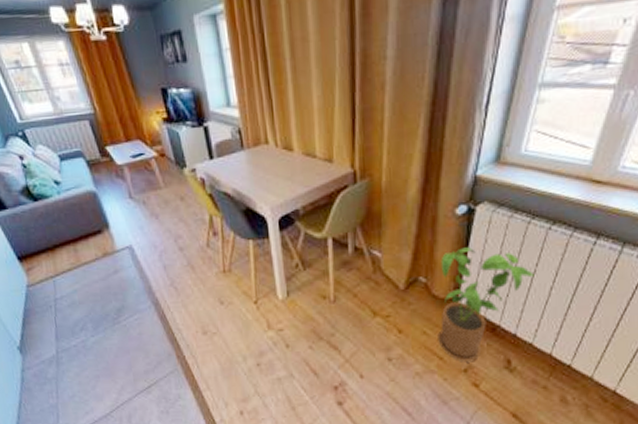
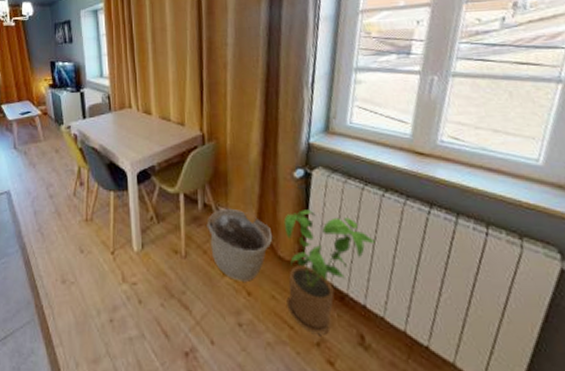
basket: none [357,250,428,321] -> present [206,208,273,282]

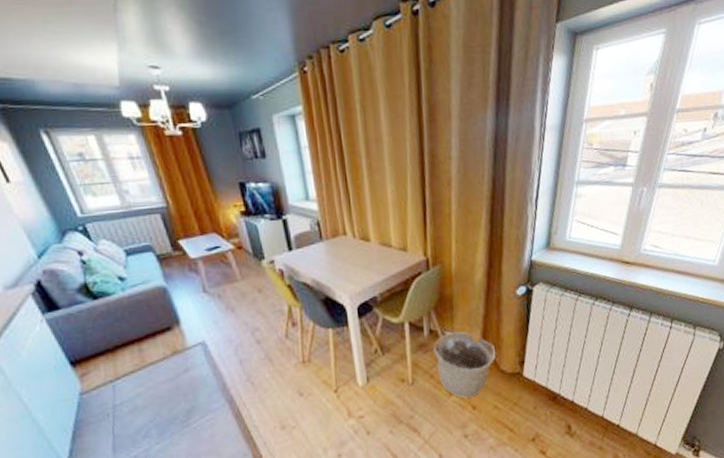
house plant: present [283,210,375,333] -> none [506,324,584,431]

